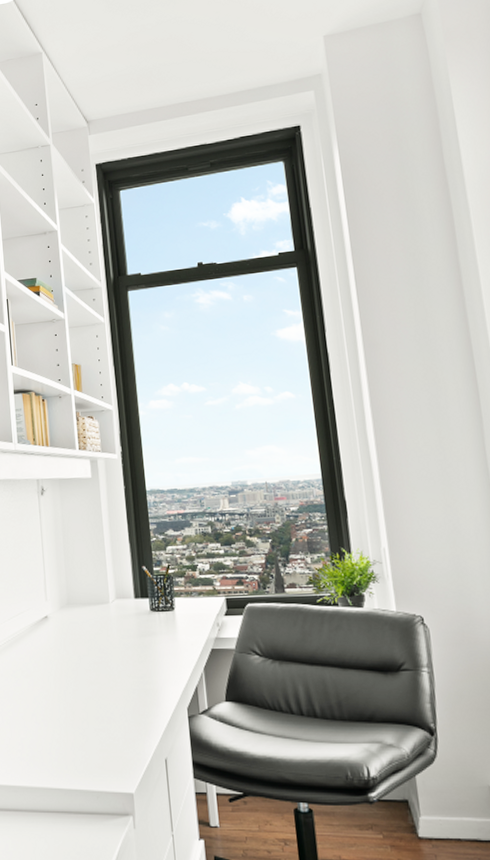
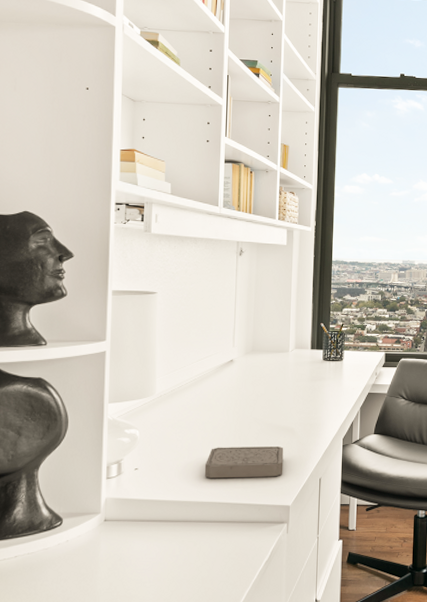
decorative box: none [29,719,121,759] -> present [204,446,284,479]

